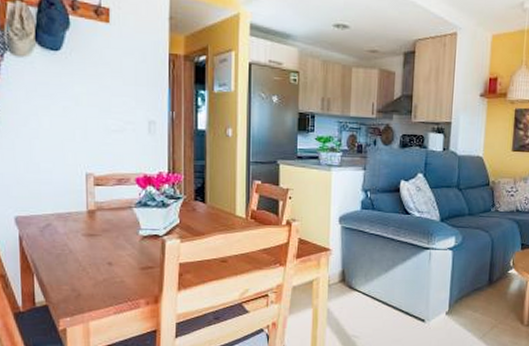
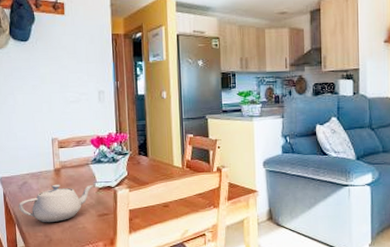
teapot: none [37,229,137,275] -> present [18,184,94,223]

